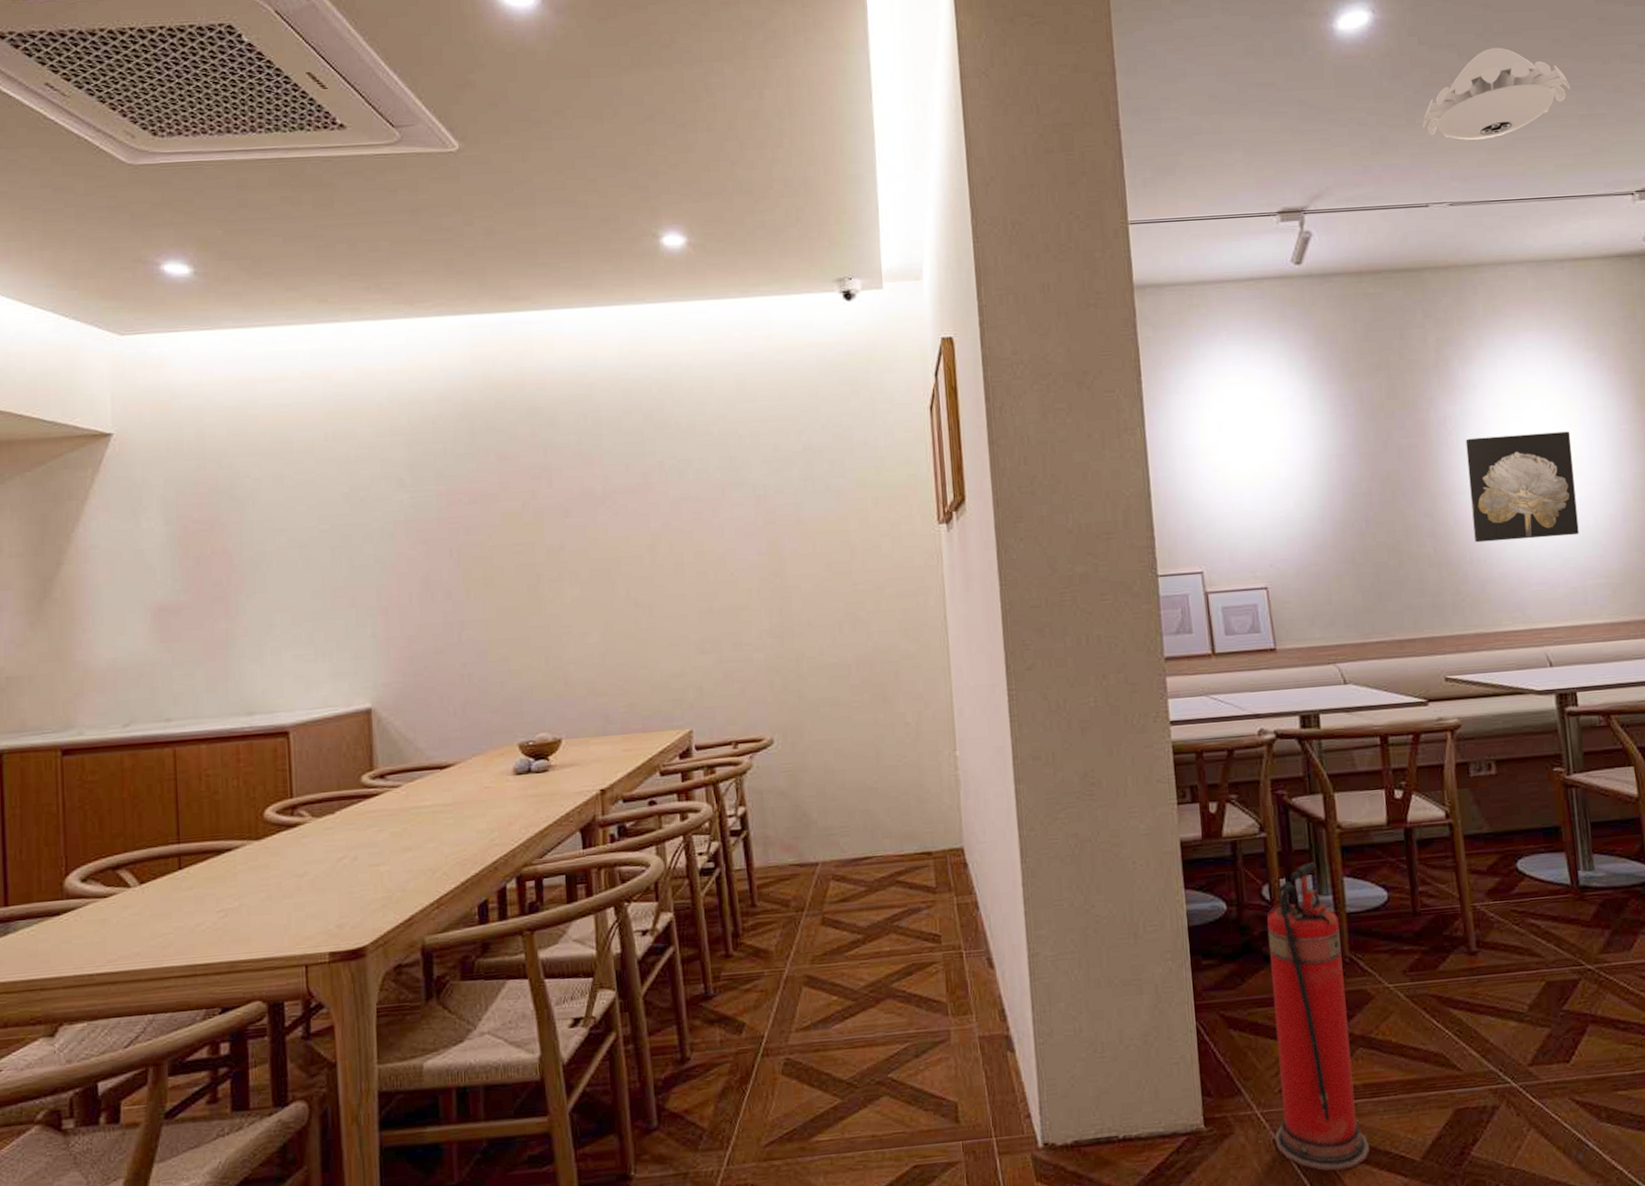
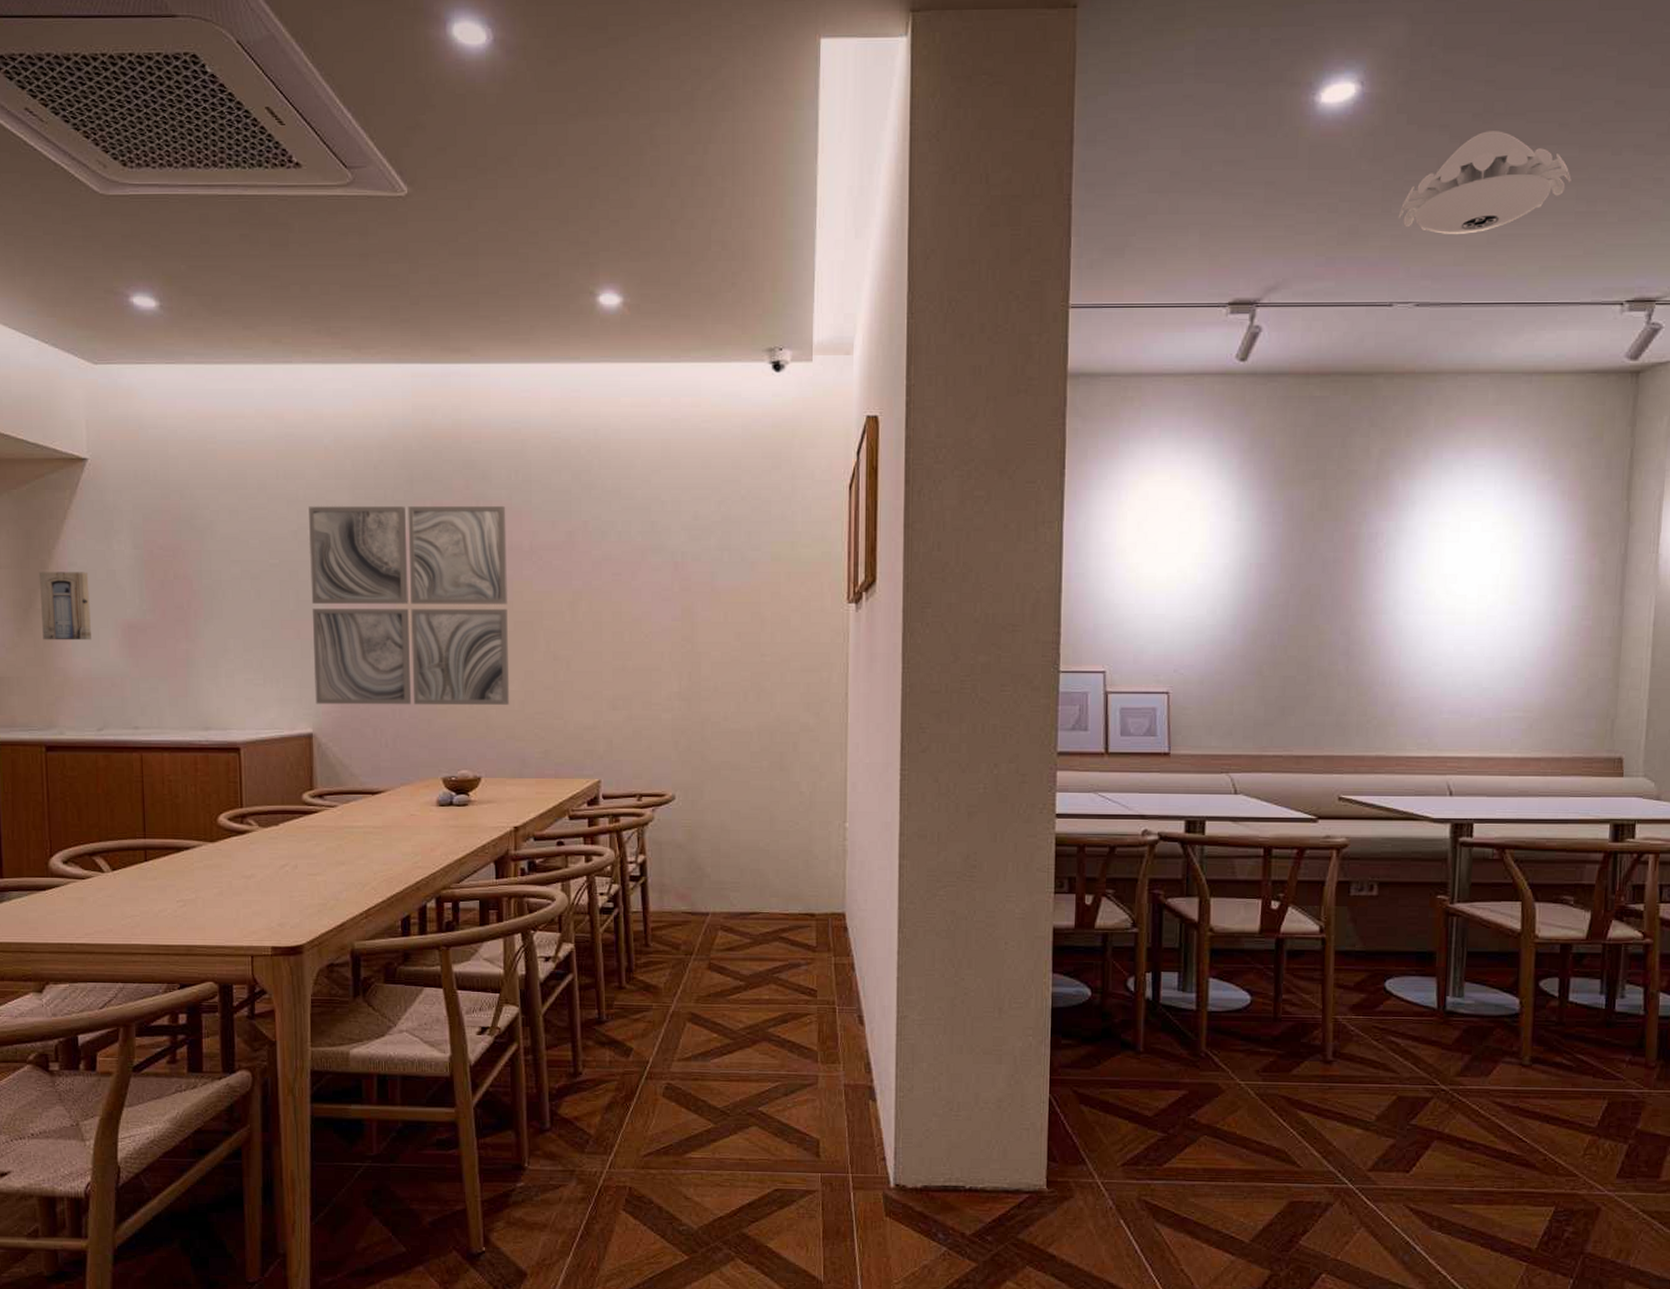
wall art: none [55,554,116,632] -> present [38,572,91,641]
wall art: none [361,451,590,676] -> present [309,505,510,706]
fire extinguisher: present [1267,861,1370,1171] -> none [1112,960,1202,1242]
wall art: present [1465,431,1579,543] -> none [1390,557,1510,666]

